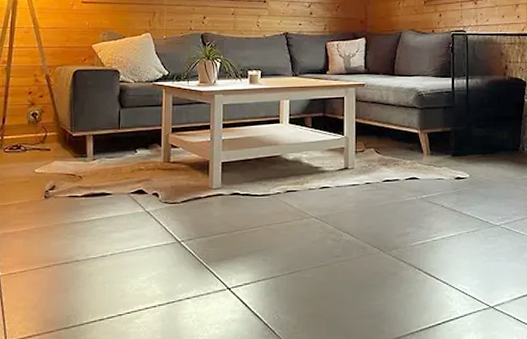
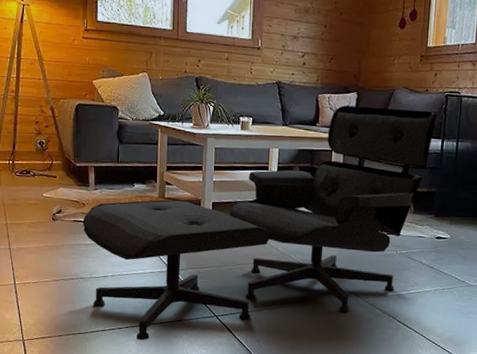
lounge chair: none [78,50,446,327] -> present [82,105,438,341]

